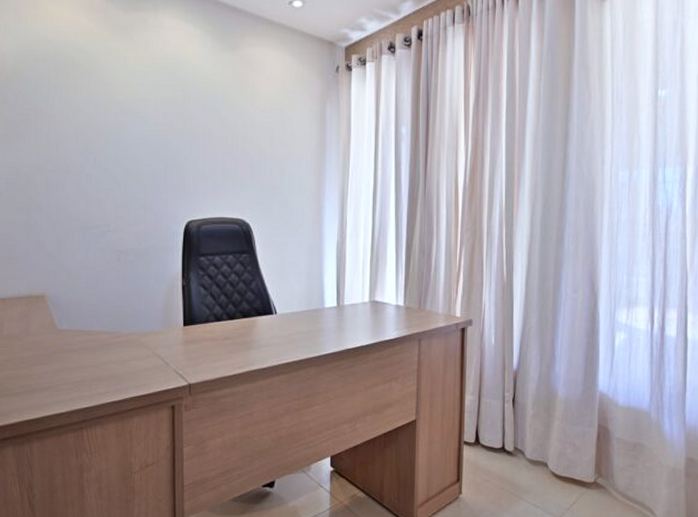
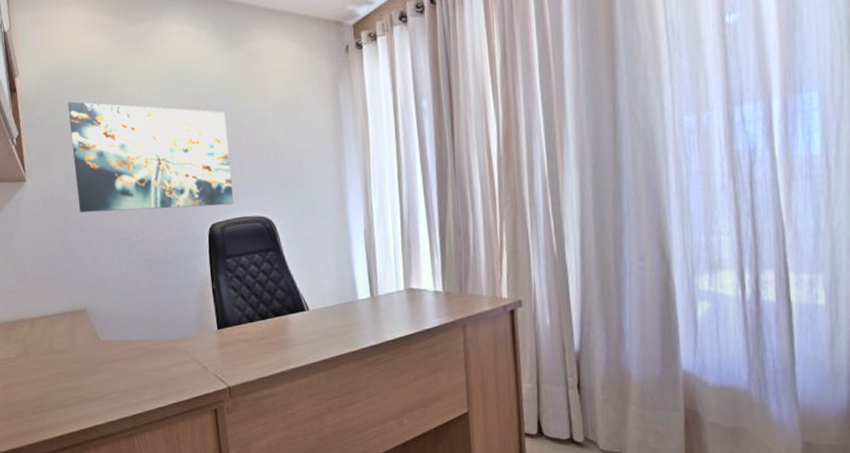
wall art: none [46,80,213,204] -> present [67,101,234,213]

